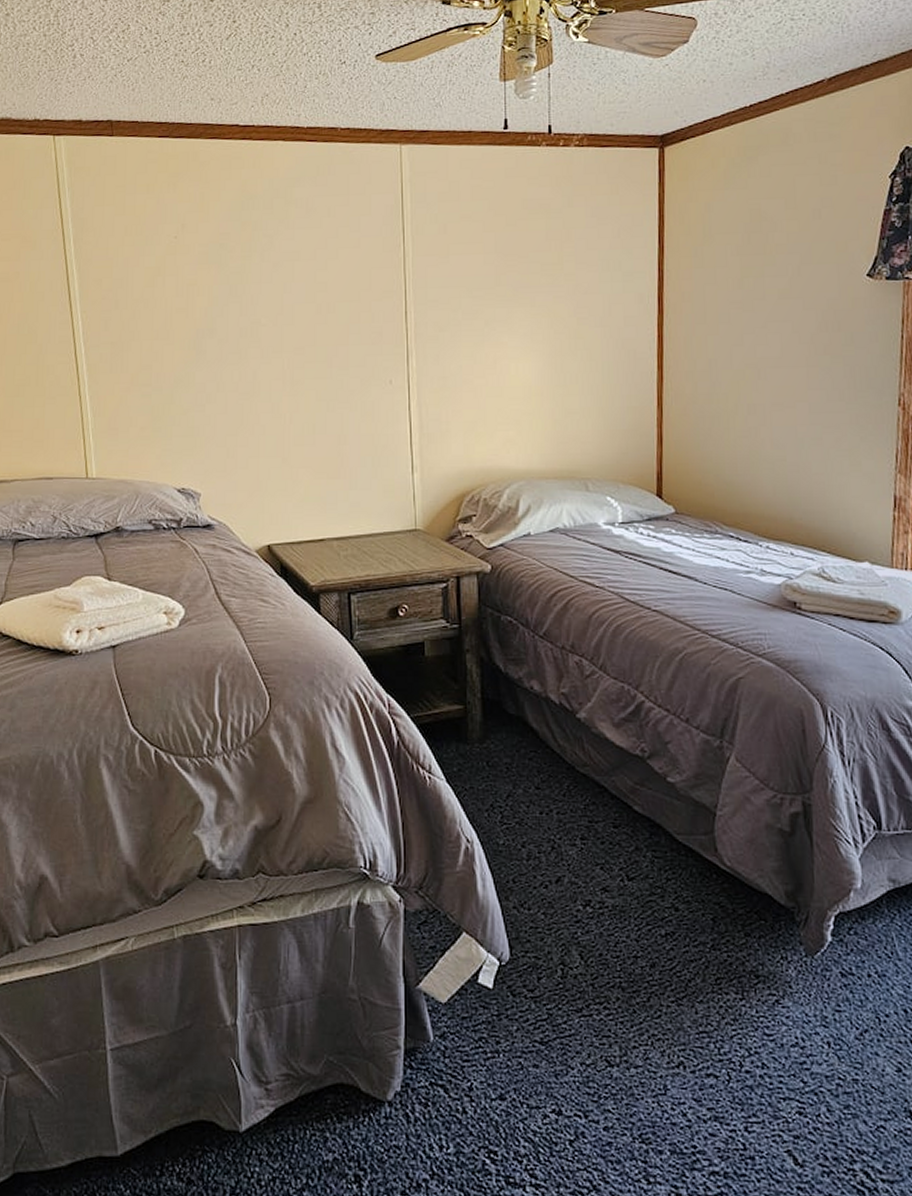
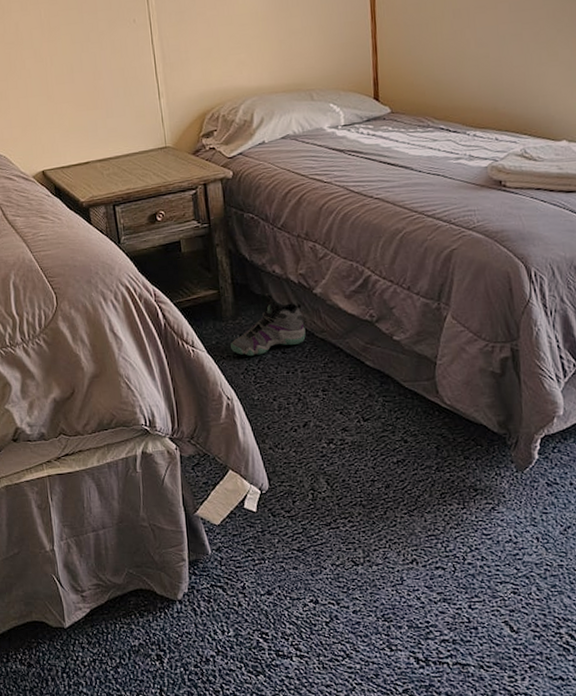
sneaker: none [475,714,565,790] -> present [231,293,306,357]

